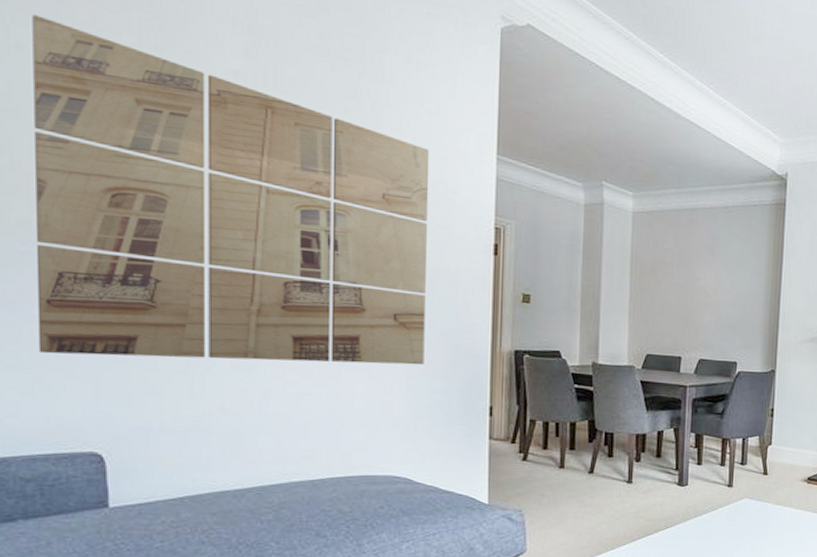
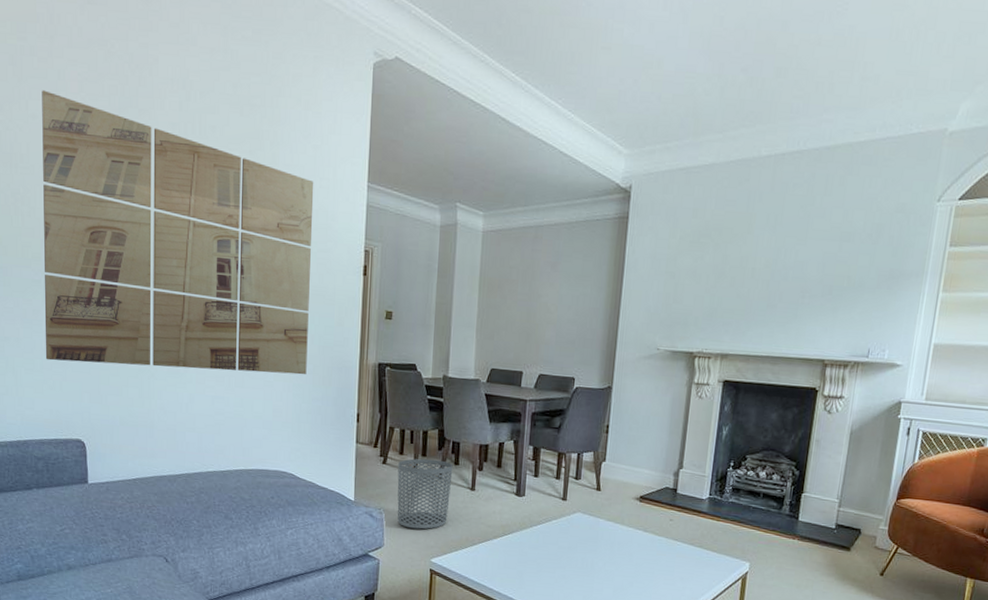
waste bin: none [541,452,607,530] -> present [397,458,453,530]

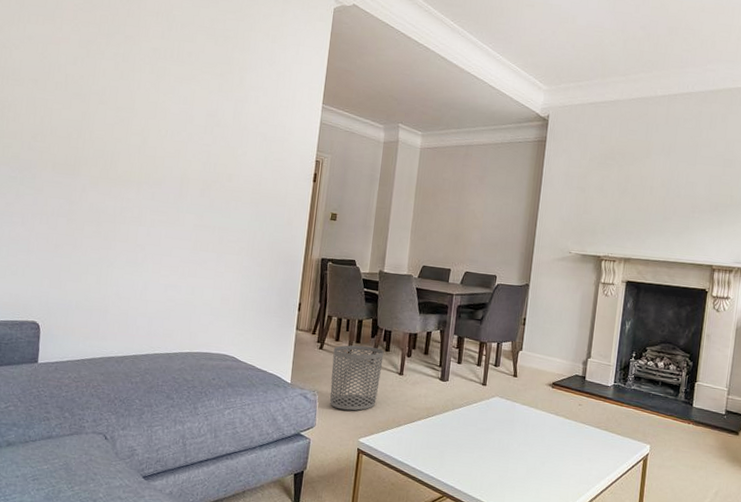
wall art: present [42,90,314,375] -> none [12,16,275,267]

